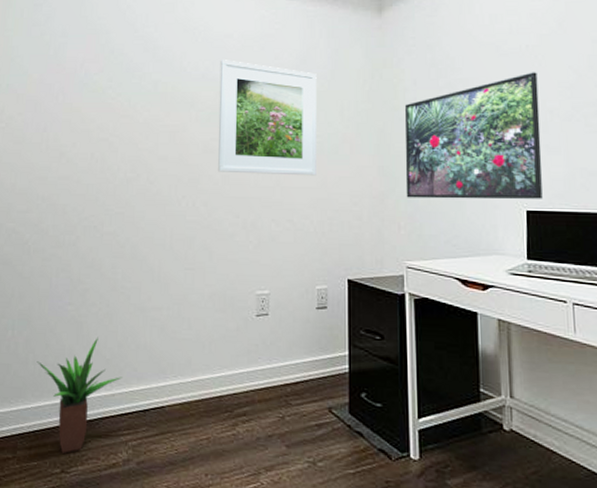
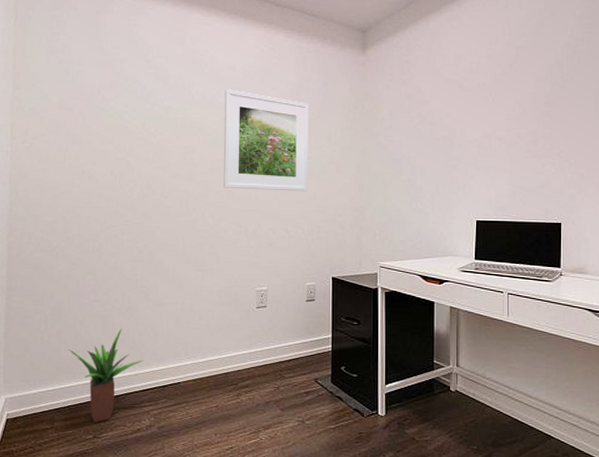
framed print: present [404,72,543,200] -> none [381,106,491,212]

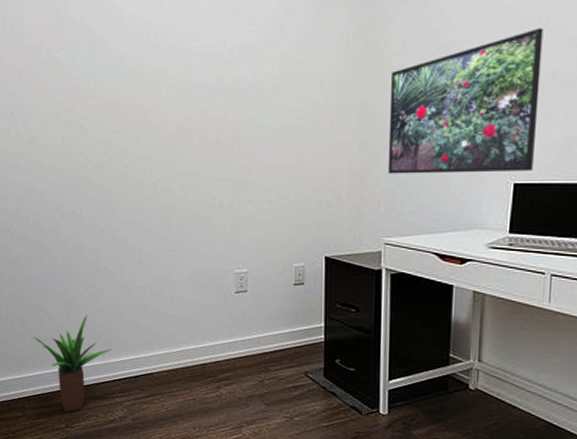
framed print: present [223,89,309,192] -> none [189,28,295,154]
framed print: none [381,106,491,212] -> present [387,28,543,174]

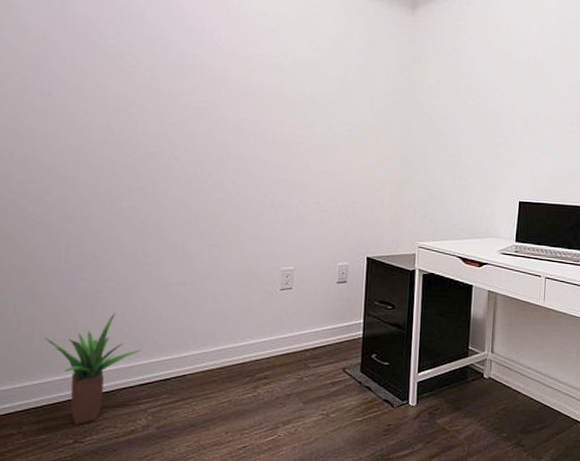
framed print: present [387,28,543,174] -> none [423,82,540,192]

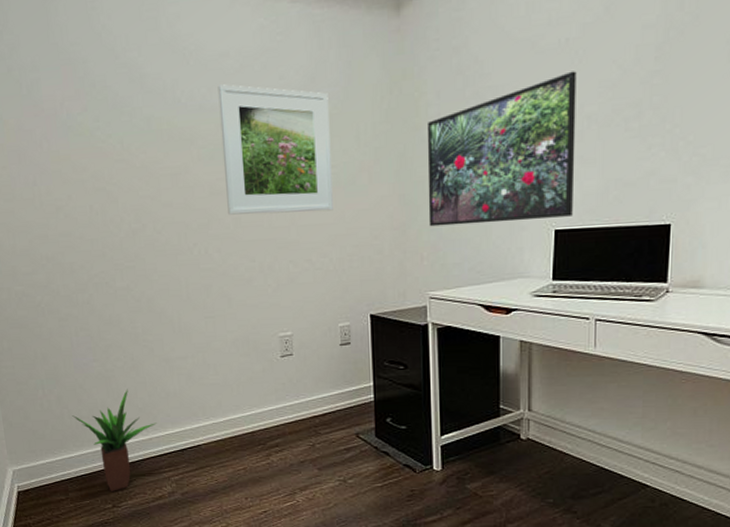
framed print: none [247,38,350,162] -> present [217,84,333,215]
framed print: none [423,82,540,192] -> present [426,71,577,227]

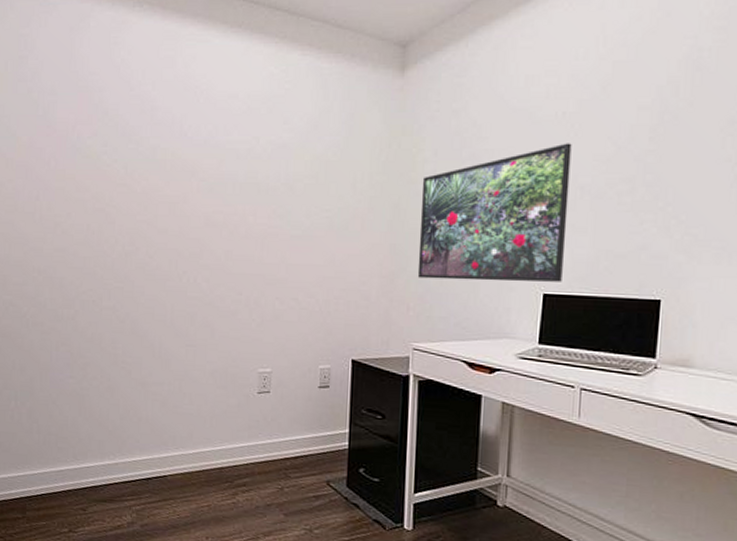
potted plant: present [72,389,157,491] -> none [41,409,125,515]
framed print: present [217,84,333,215] -> none [221,124,329,253]

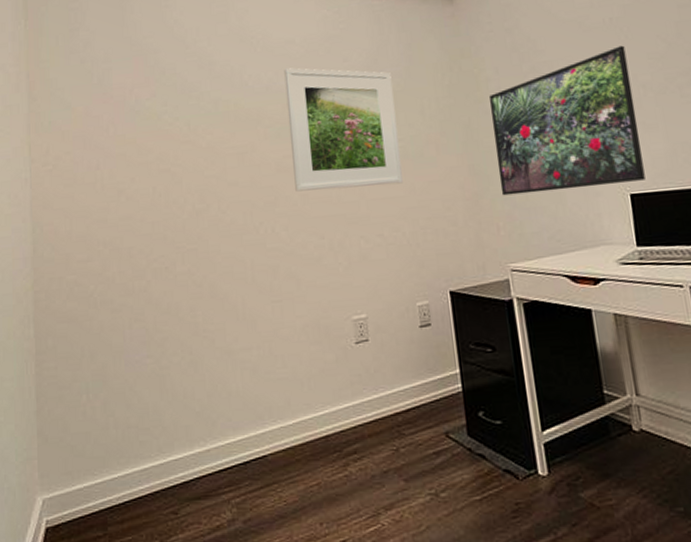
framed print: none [221,124,329,253] -> present [284,68,403,192]

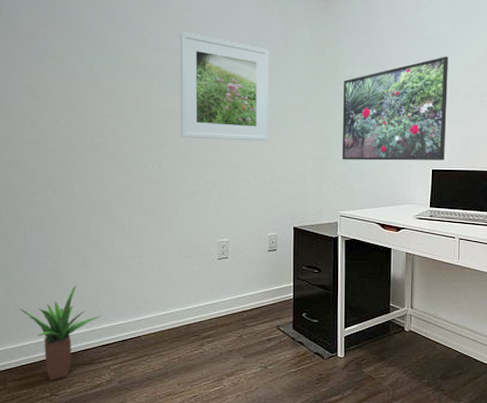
potted plant: none [118,389,216,522] -> present [18,284,101,381]

